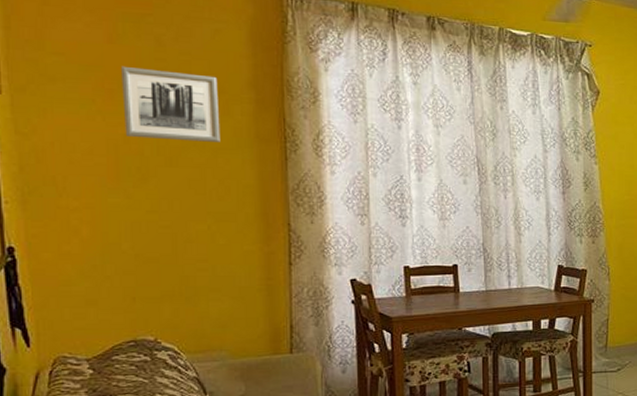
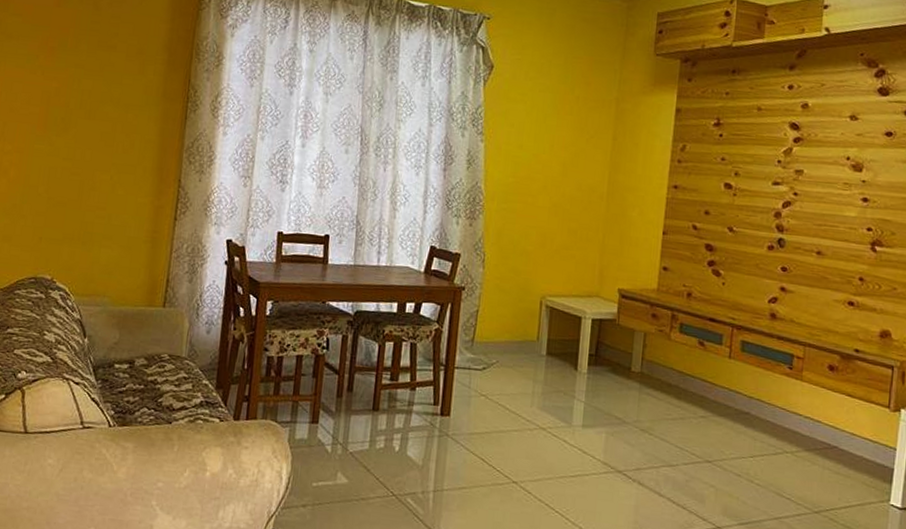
wall art: present [121,66,220,142] -> none [57,26,139,99]

